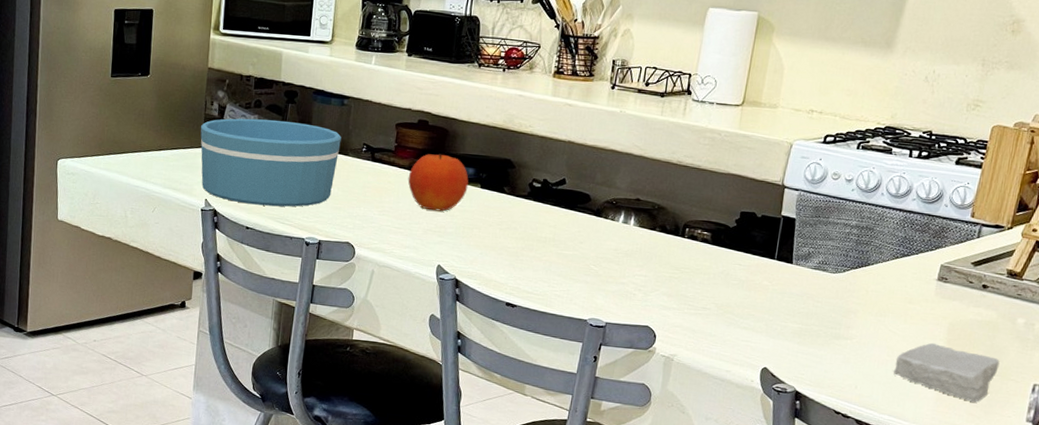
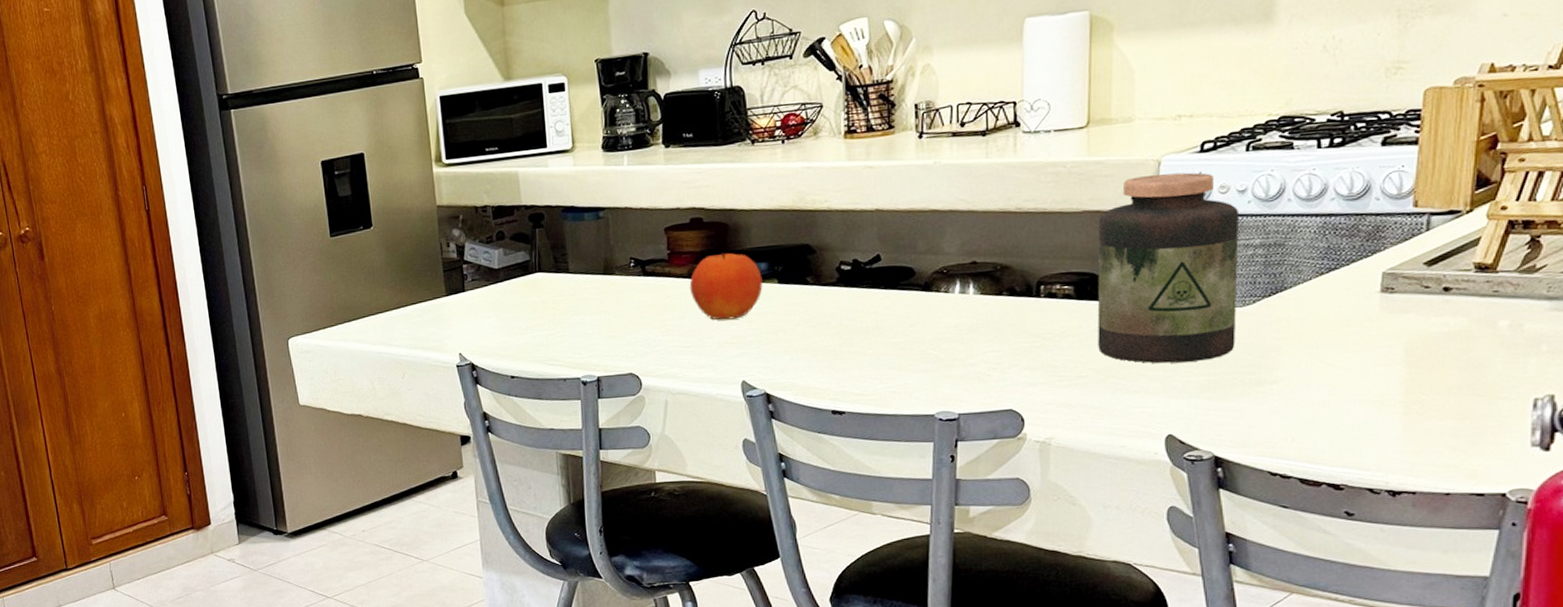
bowl: present [200,118,341,207] -> none [439,247,604,351]
jar: none [722,153,844,312] -> present [1097,172,1239,364]
soap bar: present [894,342,1000,402] -> none [1341,369,1482,434]

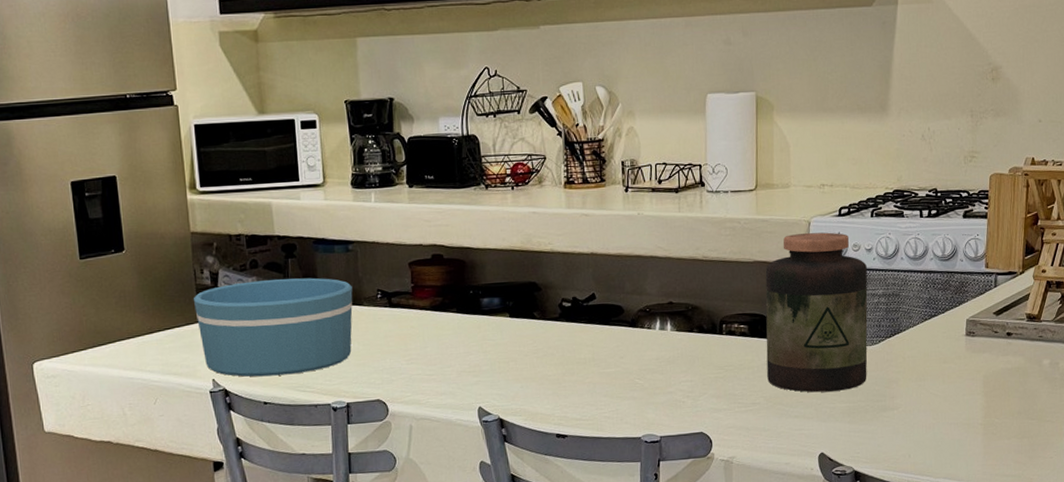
bowl: none [439,247,604,351] -> present [193,278,353,377]
fruit: present [689,253,763,320] -> none [431,287,496,350]

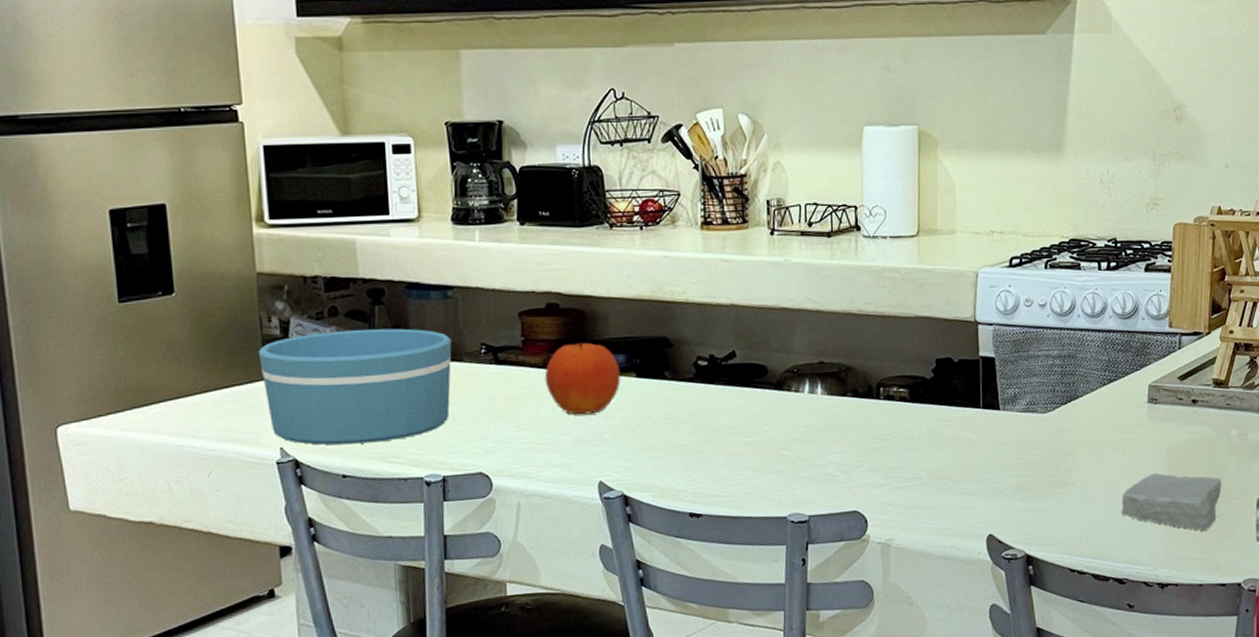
fruit: none [431,287,496,350] -> present [544,342,621,415]
jar: present [765,232,868,393] -> none [928,285,1041,466]
soap bar: none [941,398,1034,450] -> present [1121,472,1222,530]

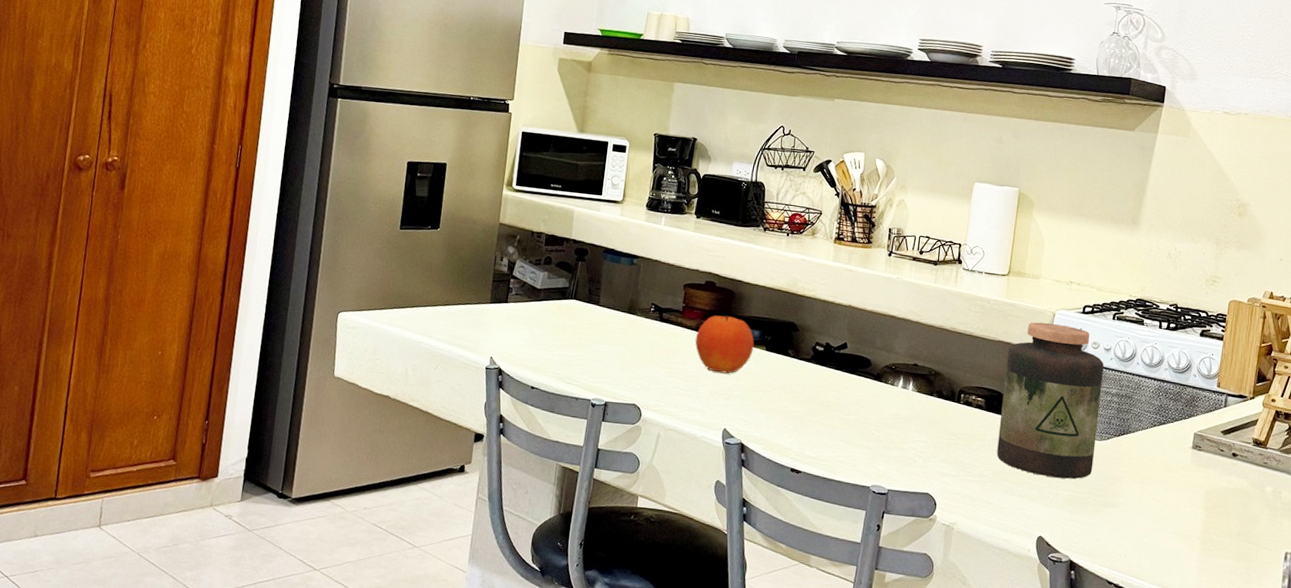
bowl: present [258,328,452,445] -> none [487,274,630,367]
jar: none [928,285,1041,466] -> present [997,322,1104,479]
soap bar: present [1121,472,1222,530] -> none [1159,510,1254,571]

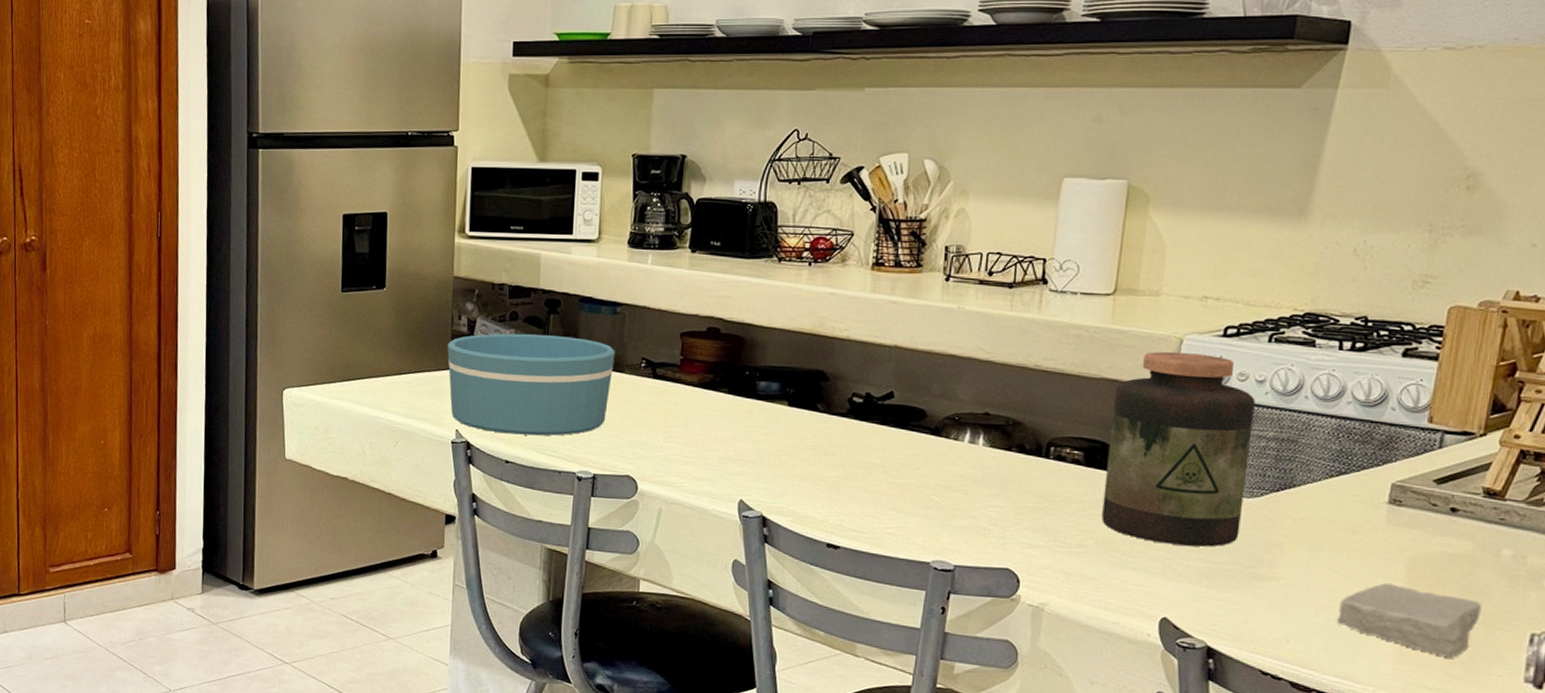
bowl: none [487,274,630,367] -> present [447,333,615,436]
fruit: present [695,315,754,374] -> none [698,367,773,436]
soap bar: none [1159,510,1254,571] -> present [1337,582,1482,658]

